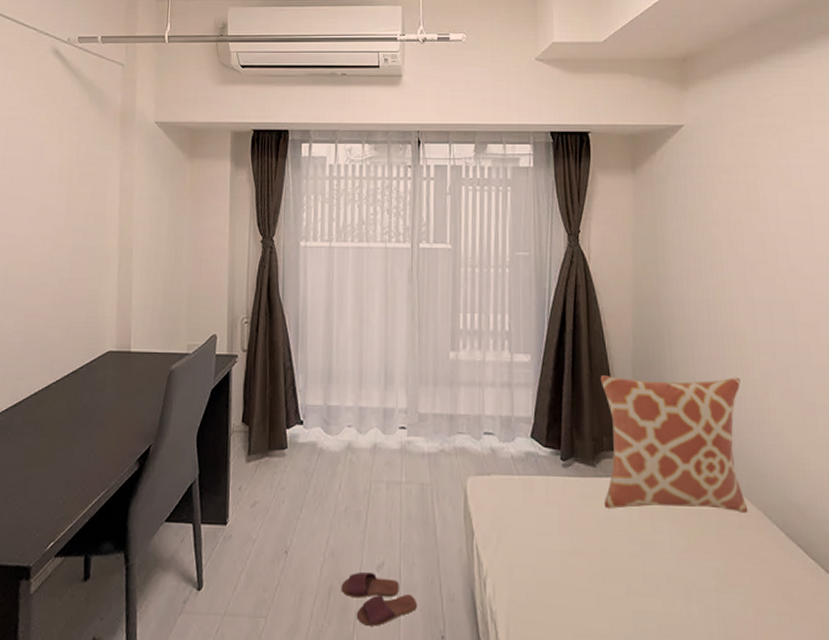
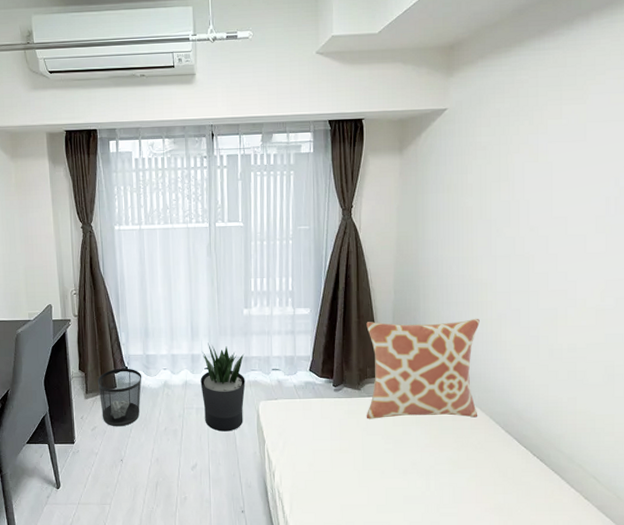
waste bin: none [263,422,321,504] -> present [97,368,142,427]
slippers: present [341,571,417,626] -> none [165,470,223,506]
planter: none [393,393,450,517] -> present [200,342,246,432]

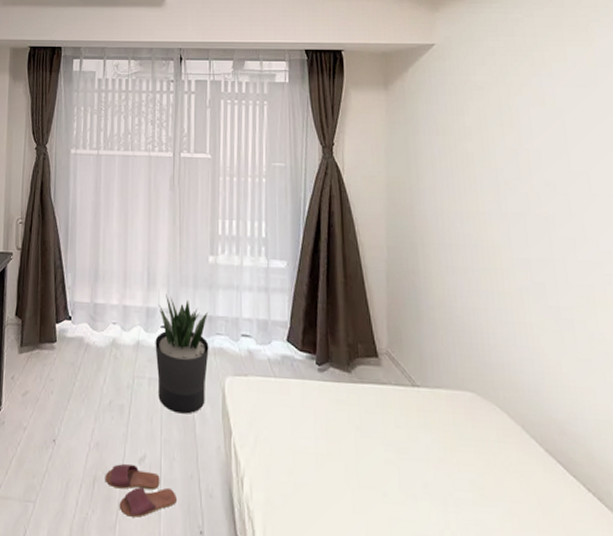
waste bin: present [97,368,142,427] -> none [35,317,87,395]
slippers: none [165,470,223,506] -> present [105,464,176,518]
pillow: present [366,318,480,419] -> none [355,283,505,426]

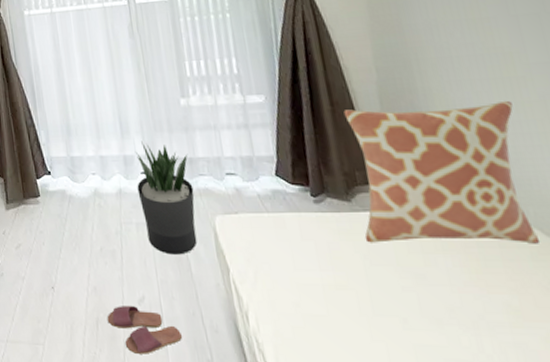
pillow: none [355,283,505,426] -> present [343,100,539,244]

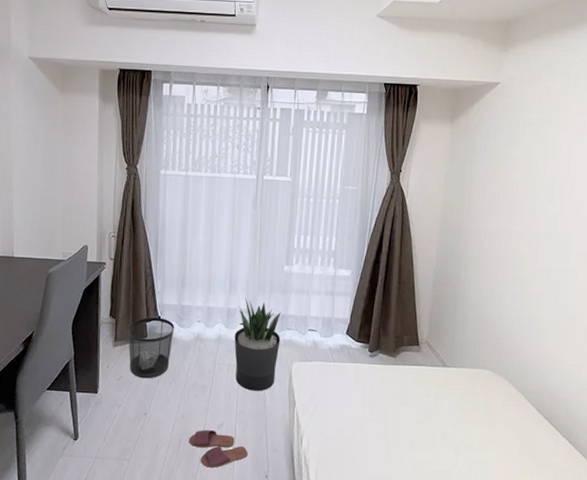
waste bin: none [18,173,70,245] -> present [127,317,175,379]
pillow: present [343,100,539,244] -> none [399,288,518,394]

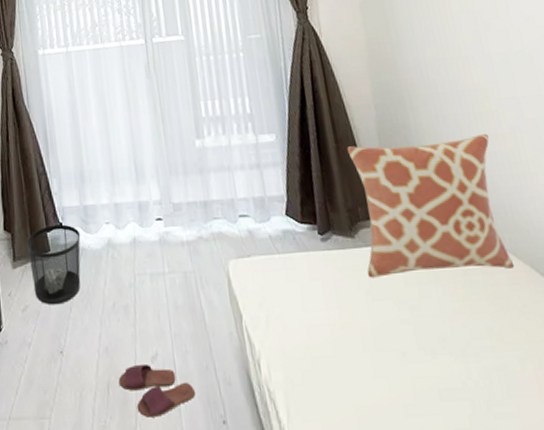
planter: present [234,297,282,391] -> none [151,185,211,305]
pillow: none [399,288,518,394] -> present [347,133,513,278]

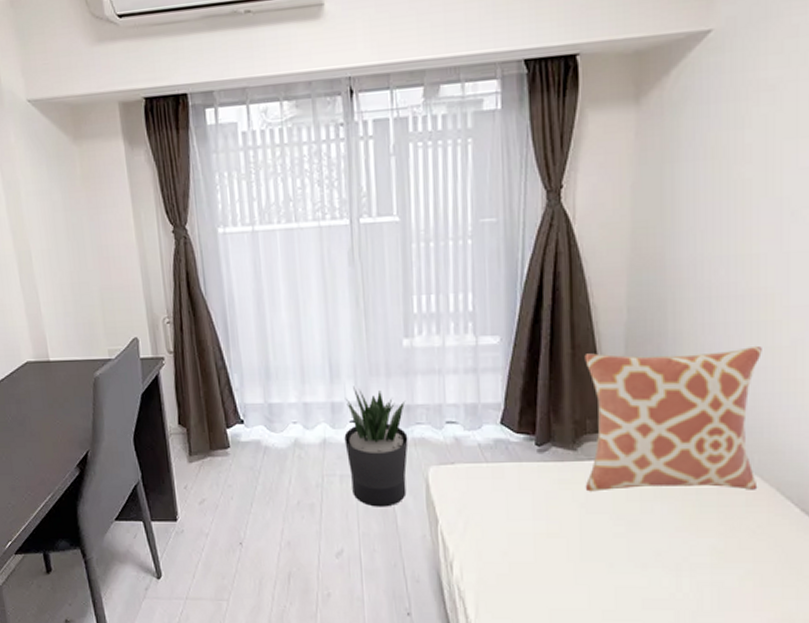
waste bin: present [26,224,81,305] -> none [203,421,264,500]
slippers: present [118,363,195,417] -> none [300,558,380,606]
planter: none [151,185,211,305] -> present [344,386,408,507]

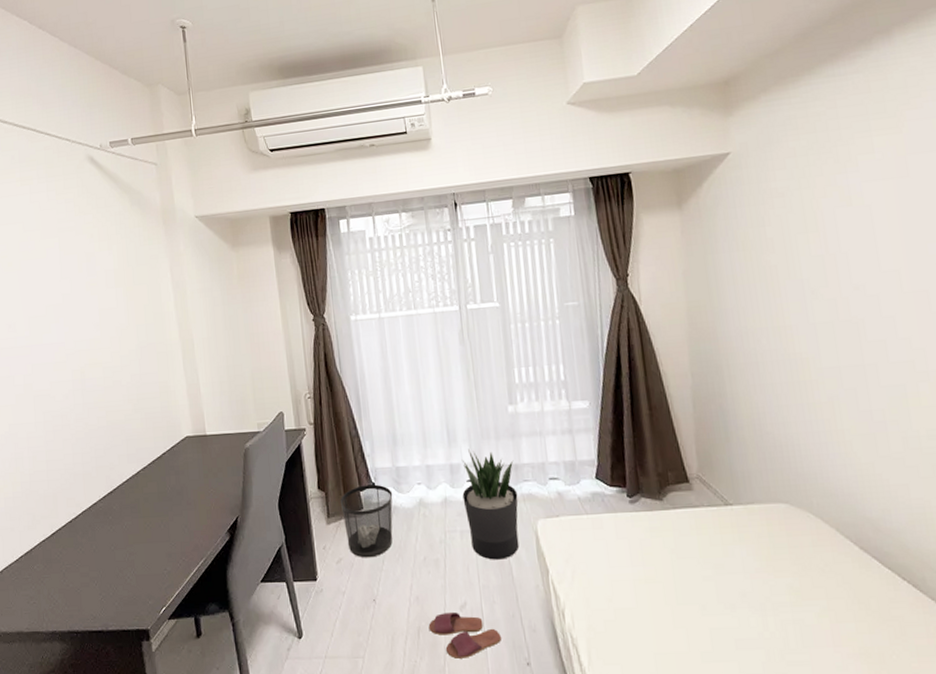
waste bin: none [203,421,264,500] -> present [340,484,393,558]
slippers: none [300,558,380,606] -> present [428,611,501,659]
pillow: present [584,345,762,492] -> none [660,402,819,538]

